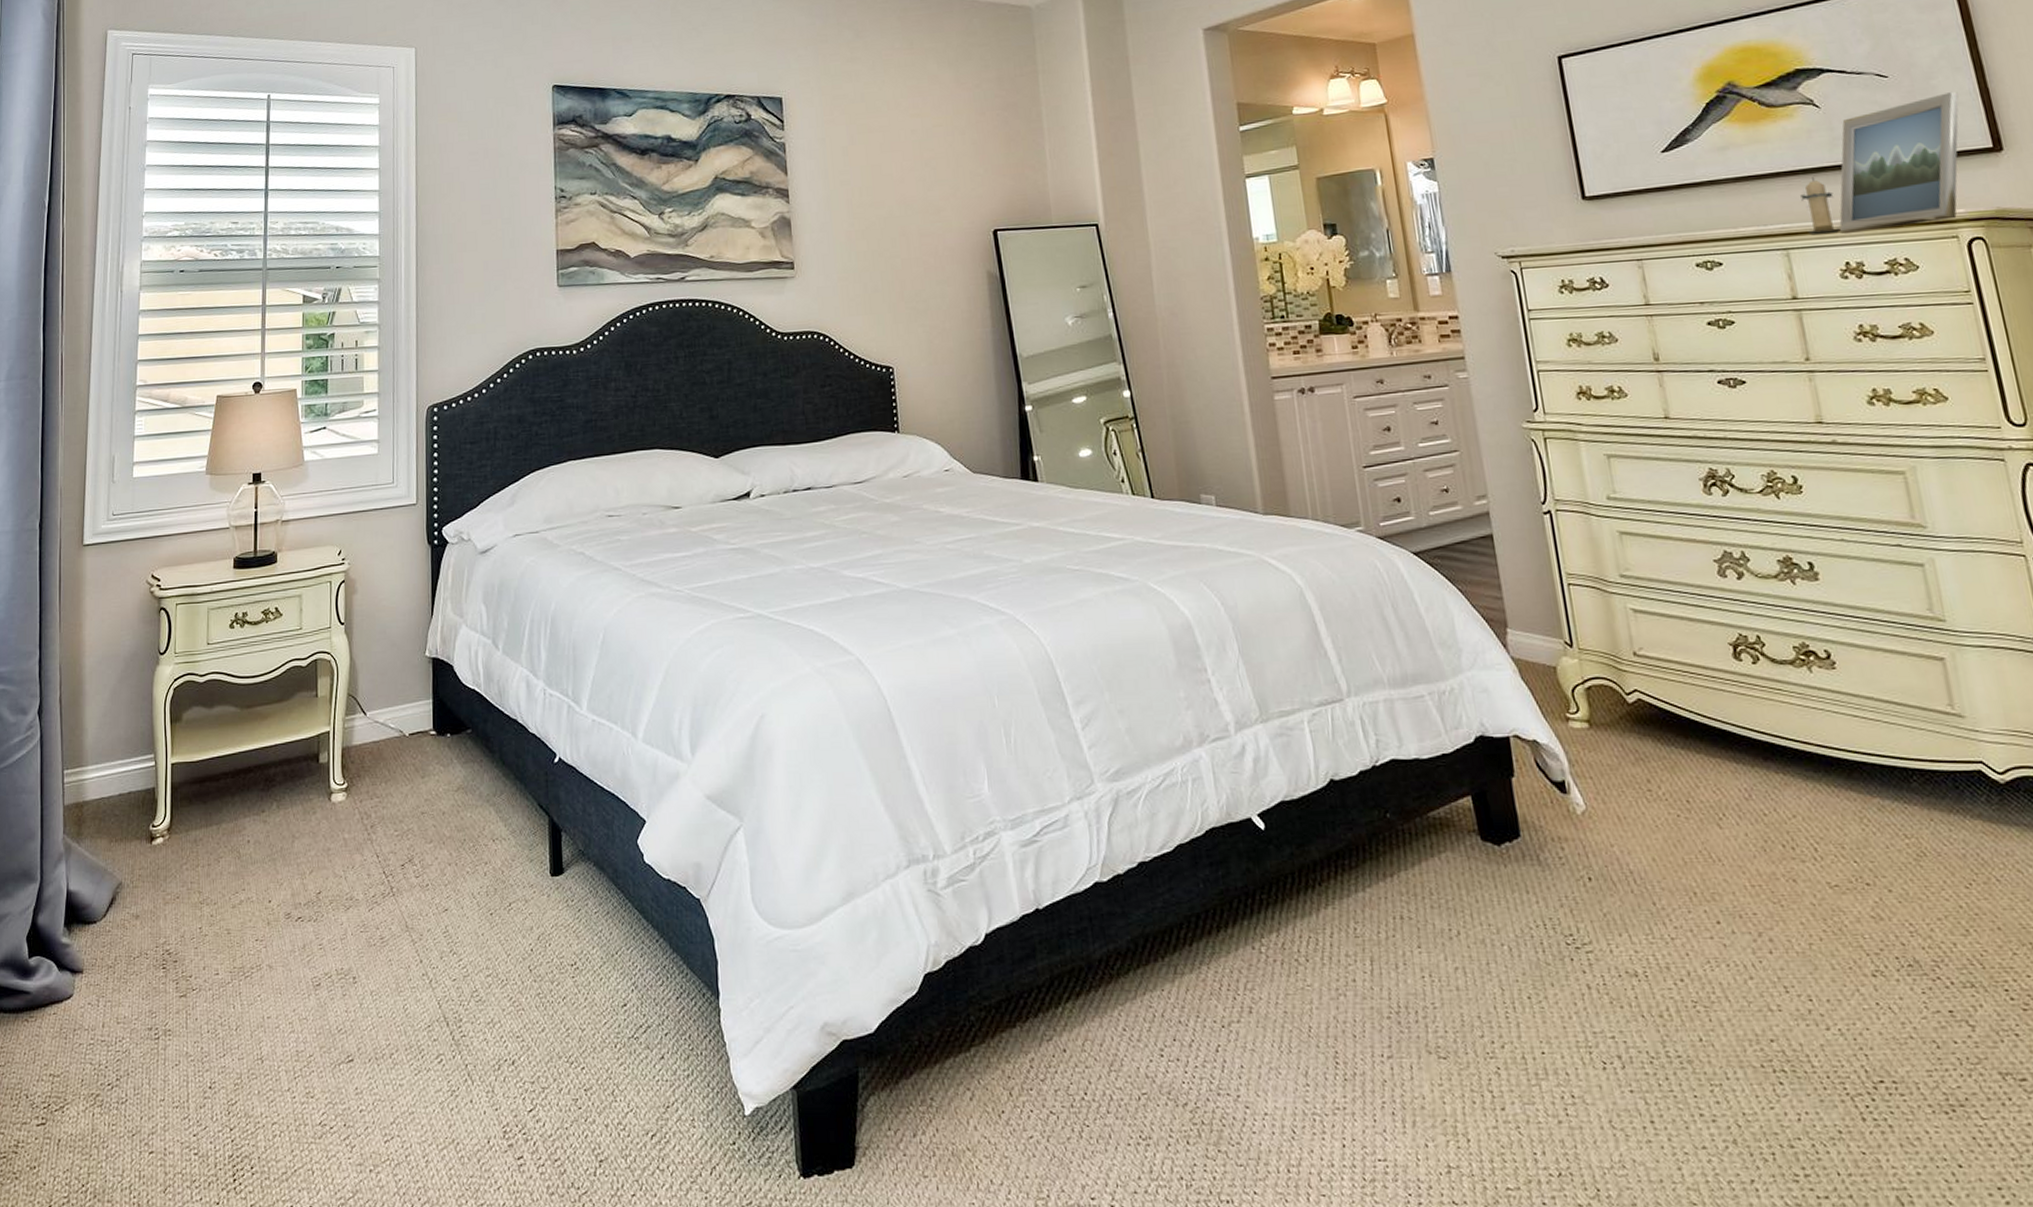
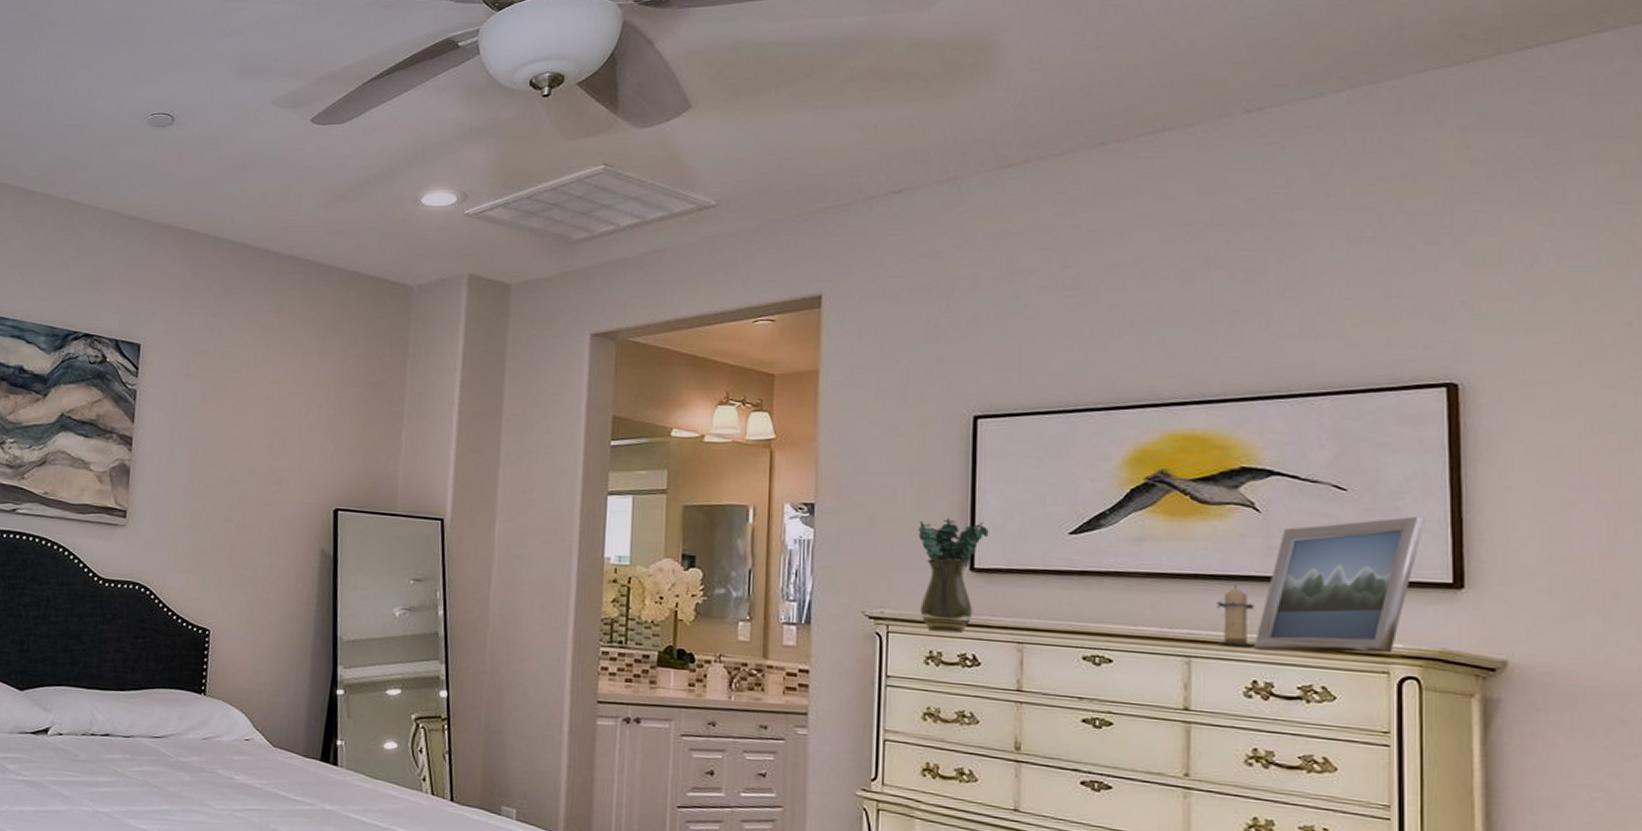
vase: none [1529,153,1593,262] -> present [917,517,989,634]

